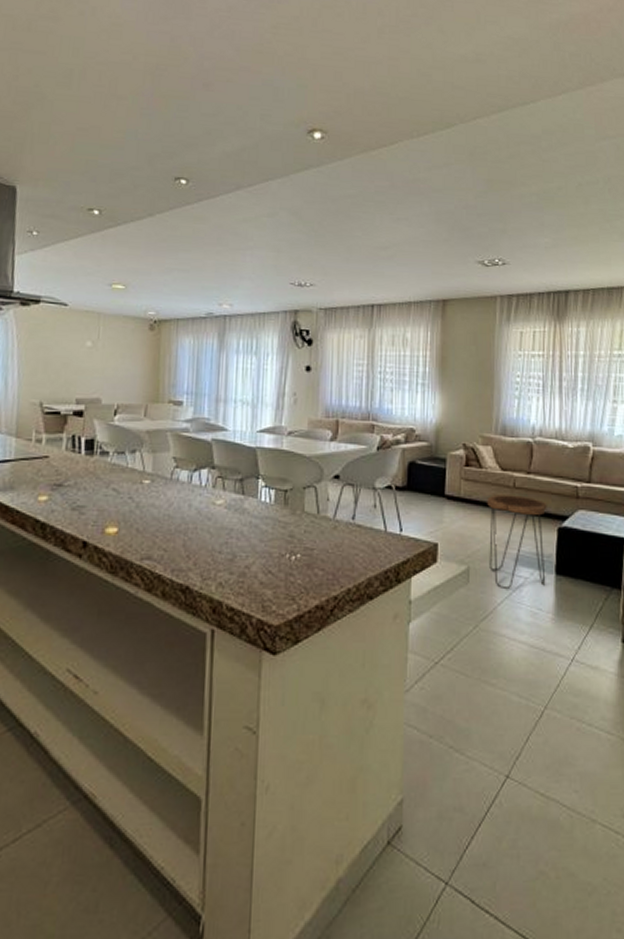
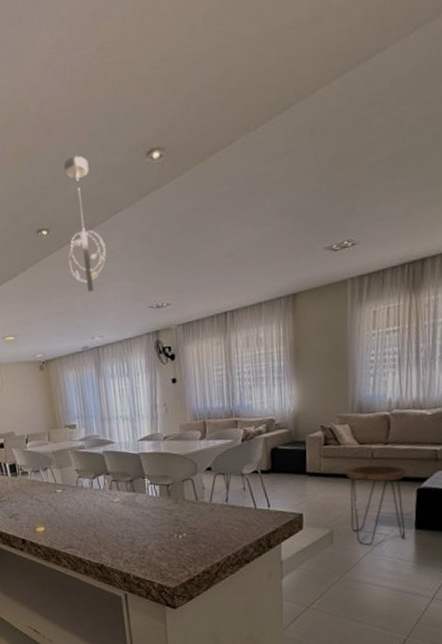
pendant light: none [205,114,251,254] -> present [63,155,106,292]

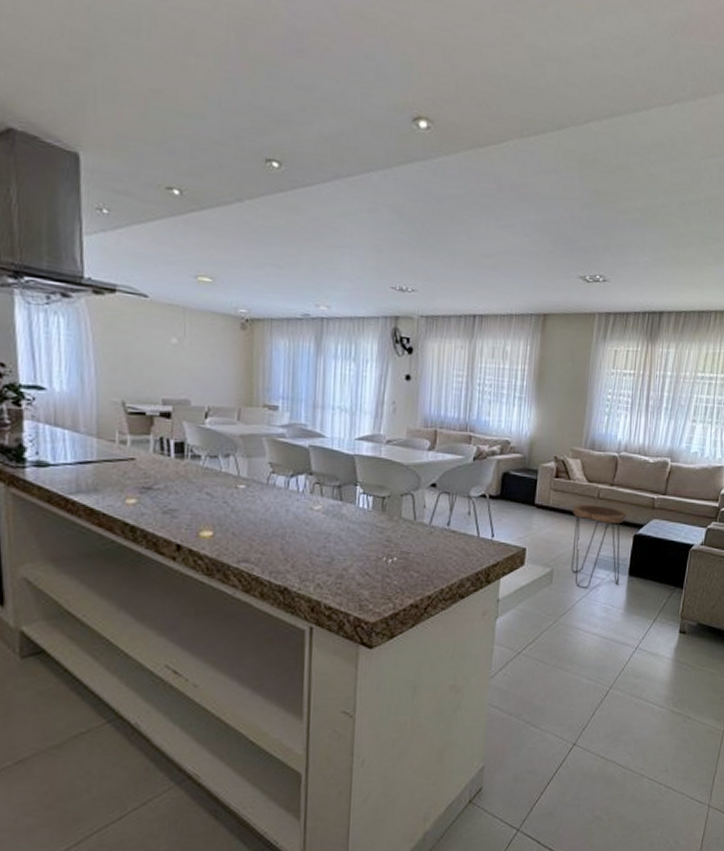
pendant light: present [63,155,106,292] -> none [300,89,350,251]

